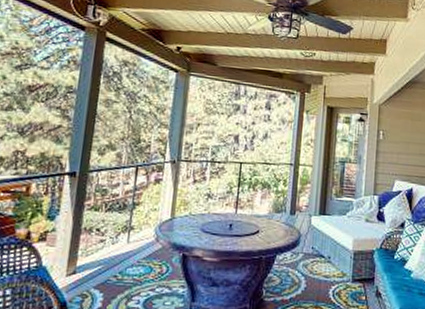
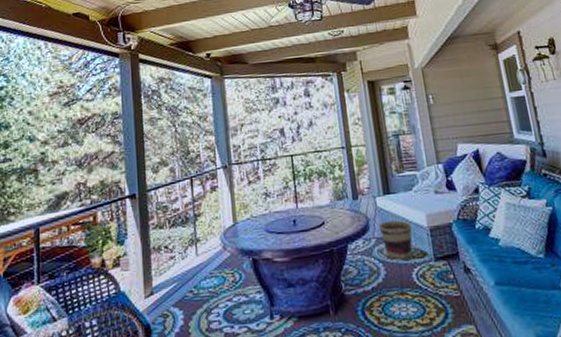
basket: none [308,239,339,276] -> present [378,220,413,259]

